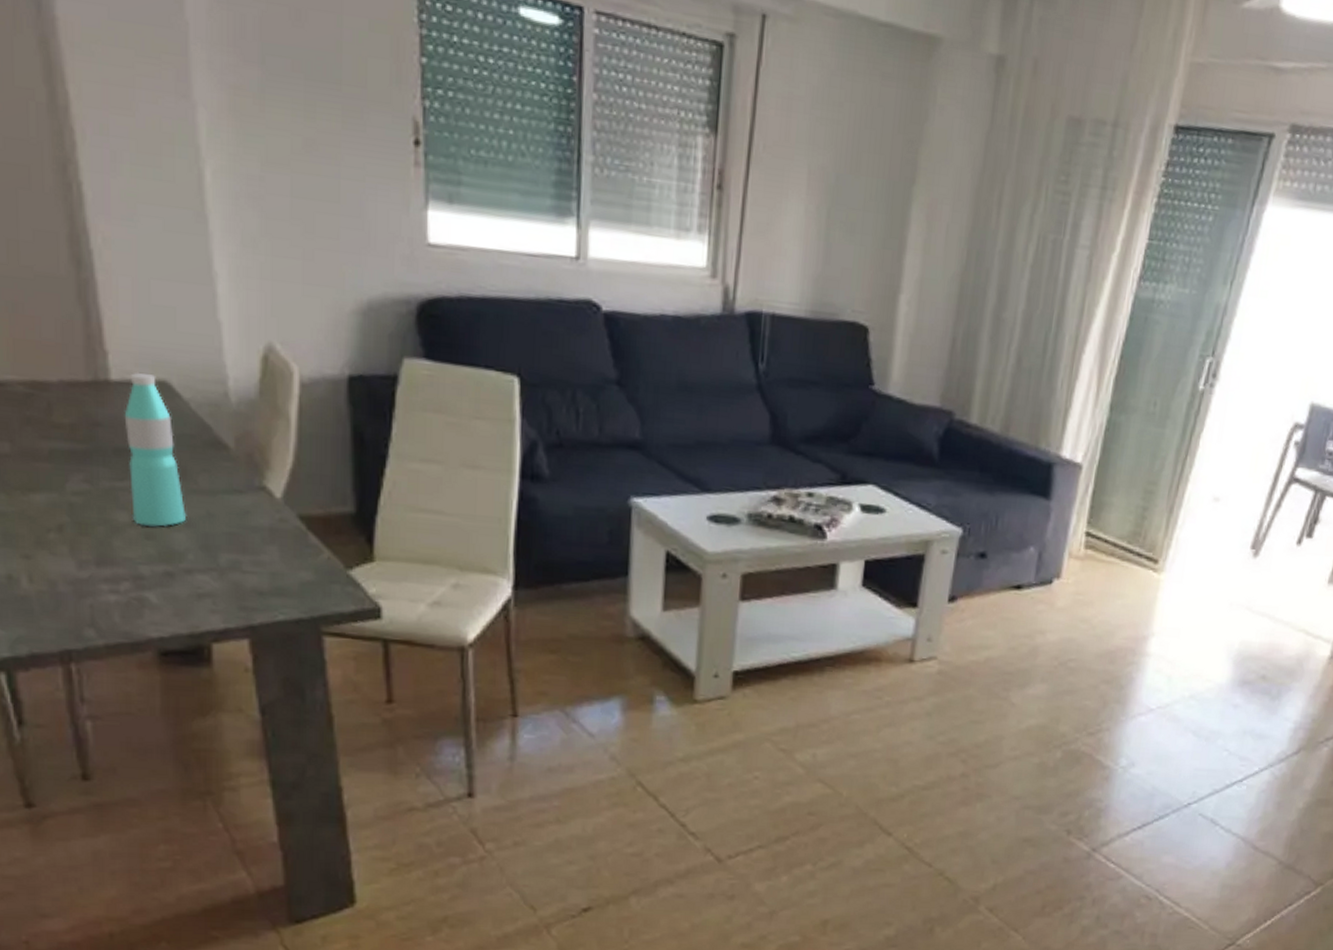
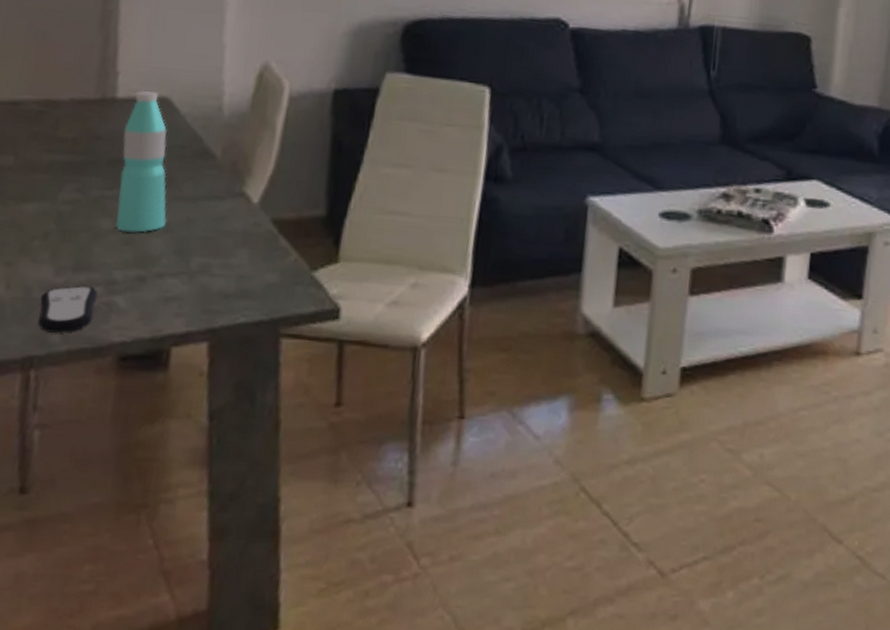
remote control: none [67,580,127,628] -> present [38,286,98,333]

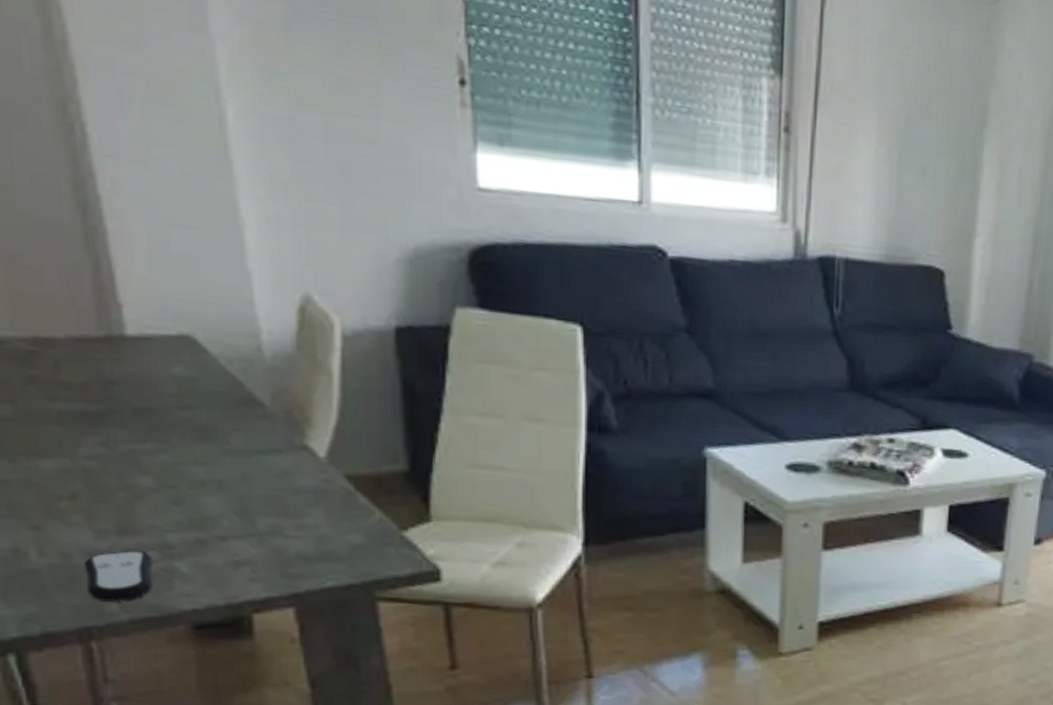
water bottle: present [115,90,167,233] -> none [143,326,220,491]

